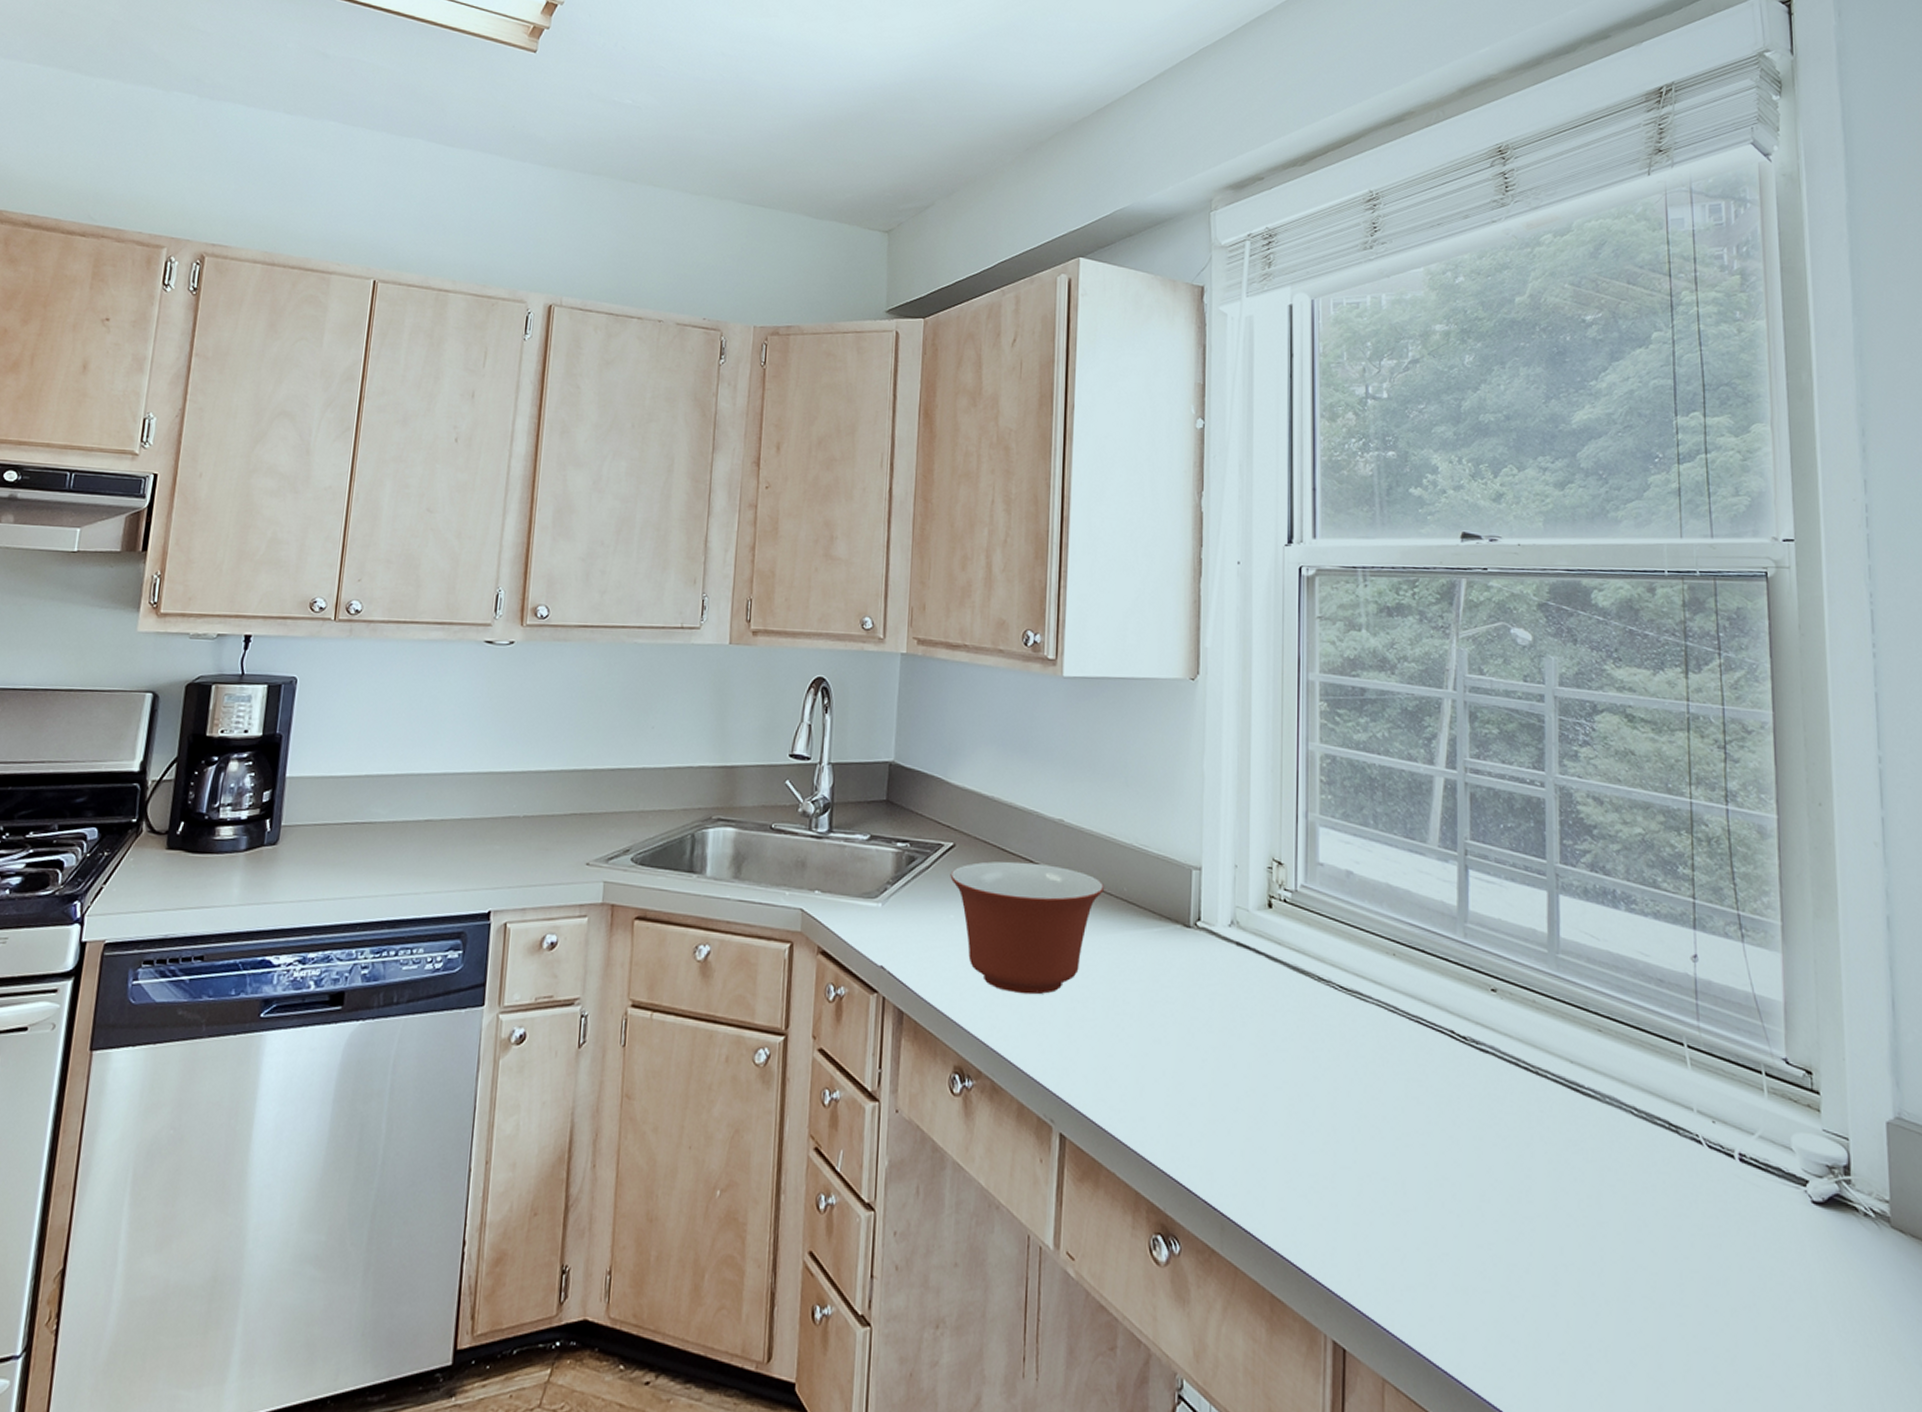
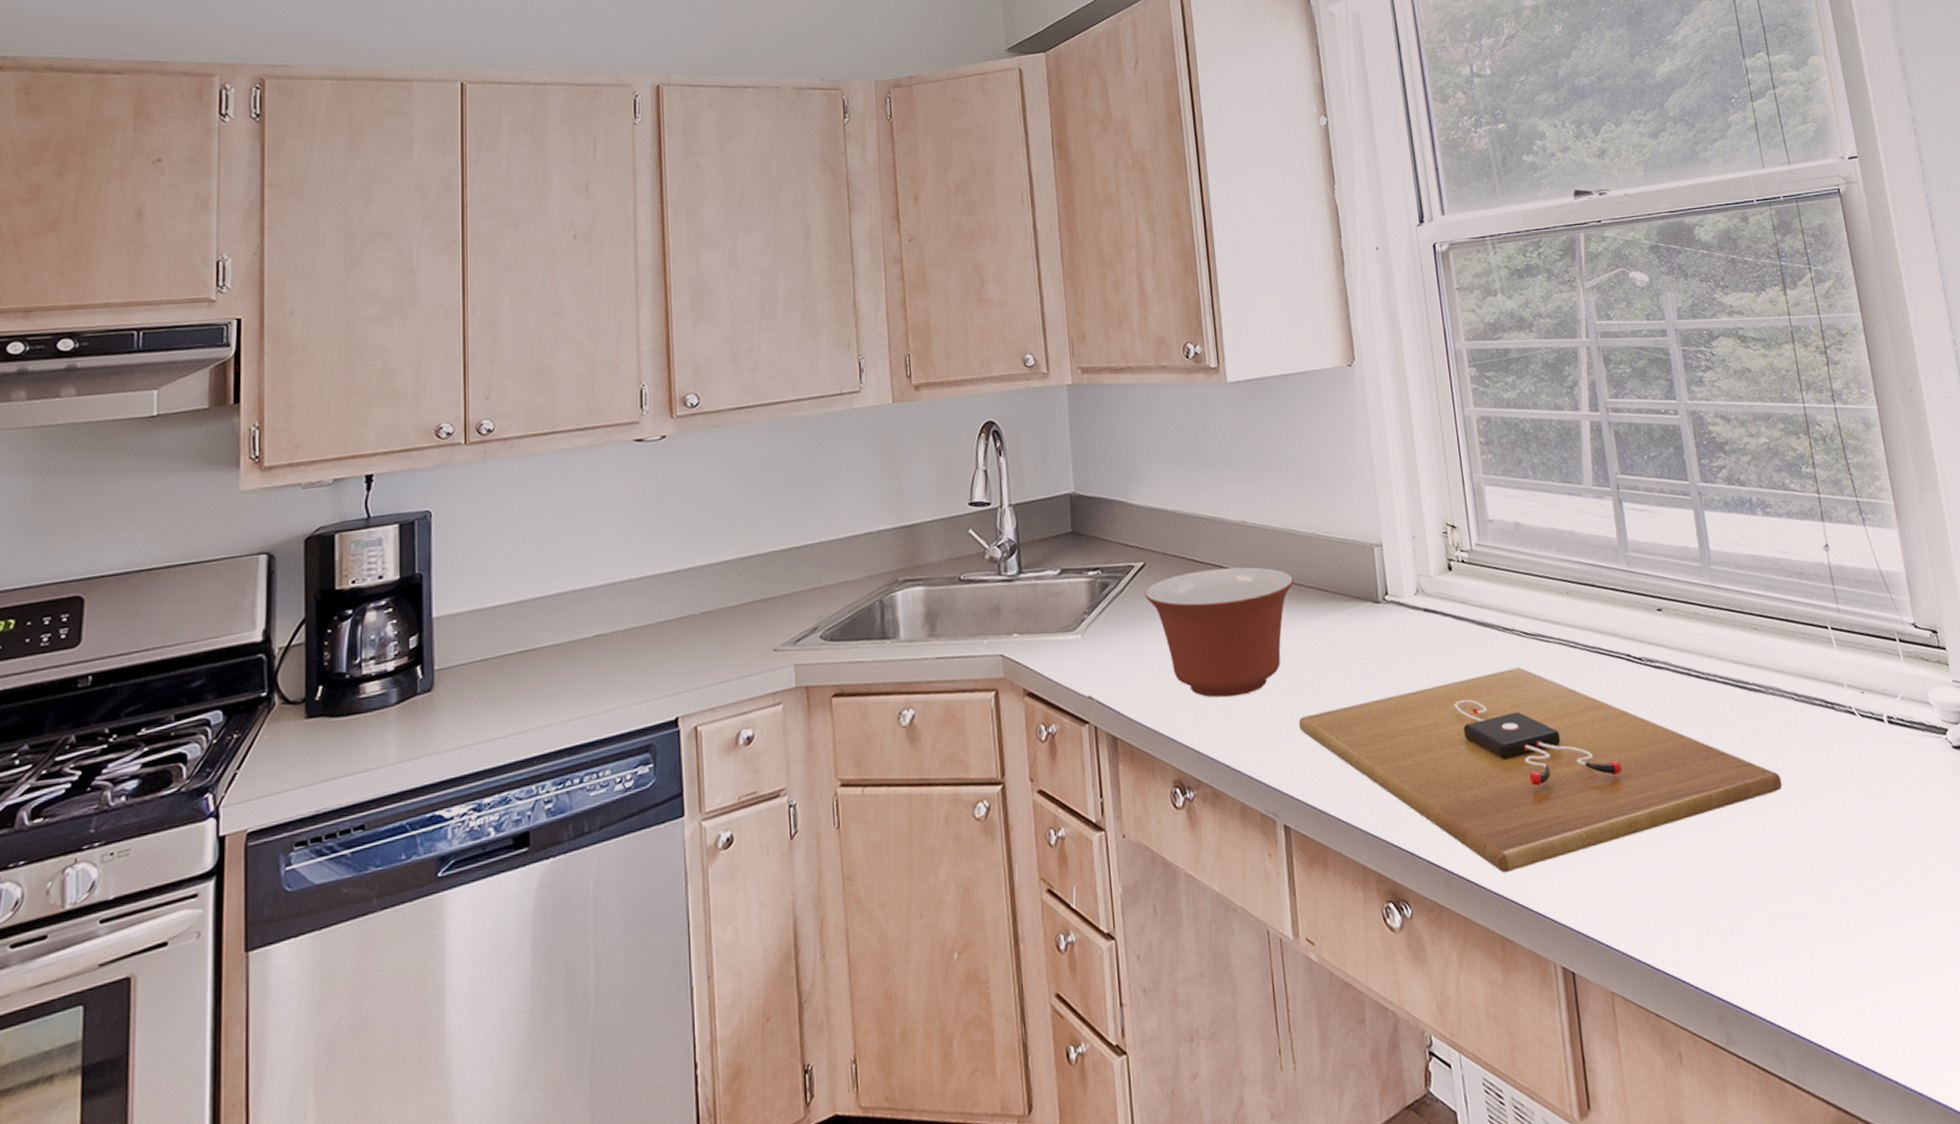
cutting board: none [1089,1021,1607,1231] -> present [1298,667,1783,873]

